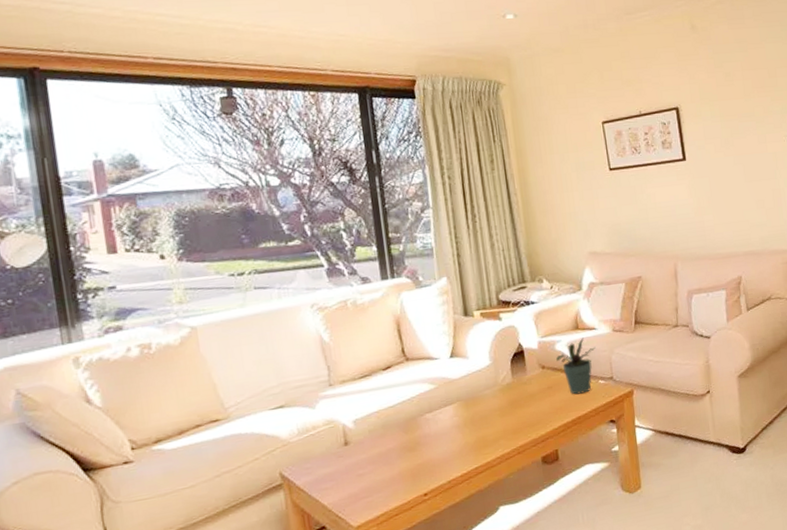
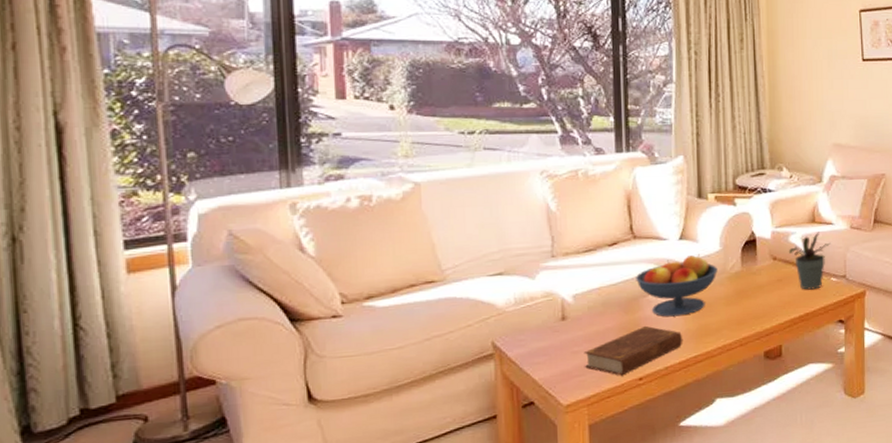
book: none [368,443,463,494] -> present [583,325,683,376]
fruit bowl: none [412,370,490,433] -> present [636,254,718,317]

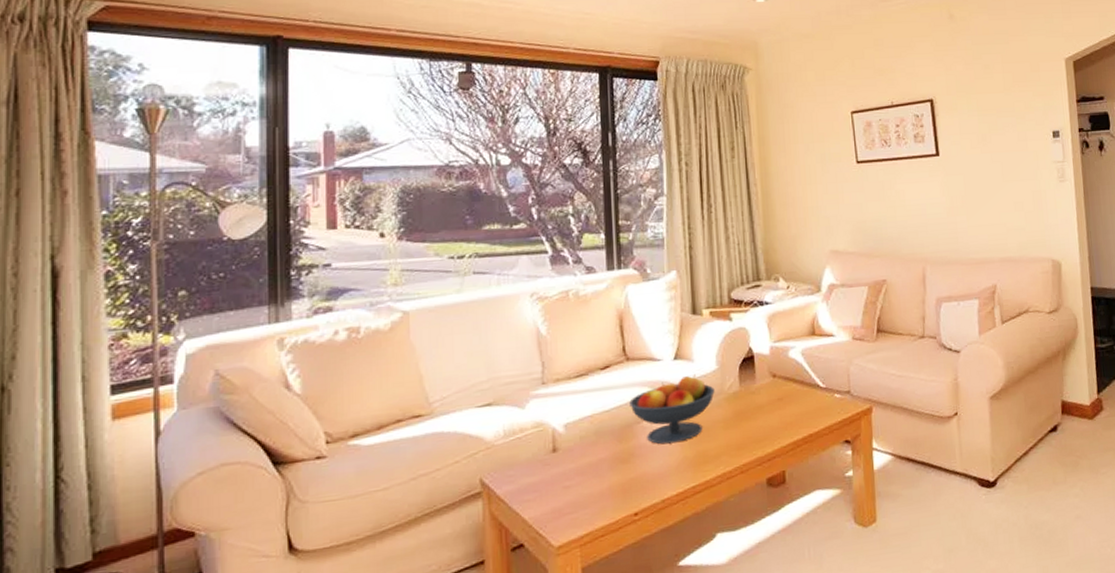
book: present [583,325,683,376] -> none [575,454,681,512]
potted plant: present [789,232,831,290] -> none [789,345,833,409]

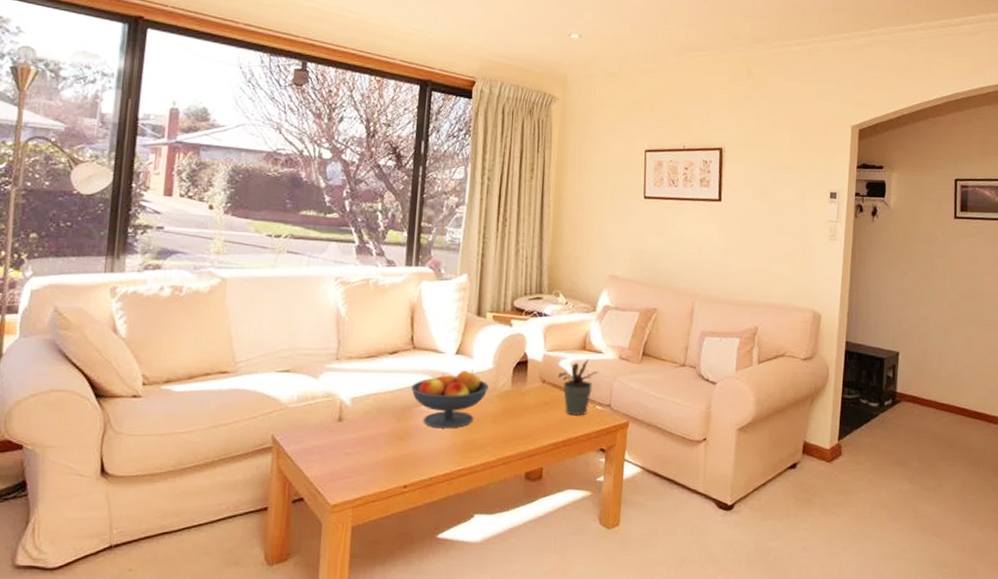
potted plant: none [789,345,833,409] -> present [558,359,599,416]

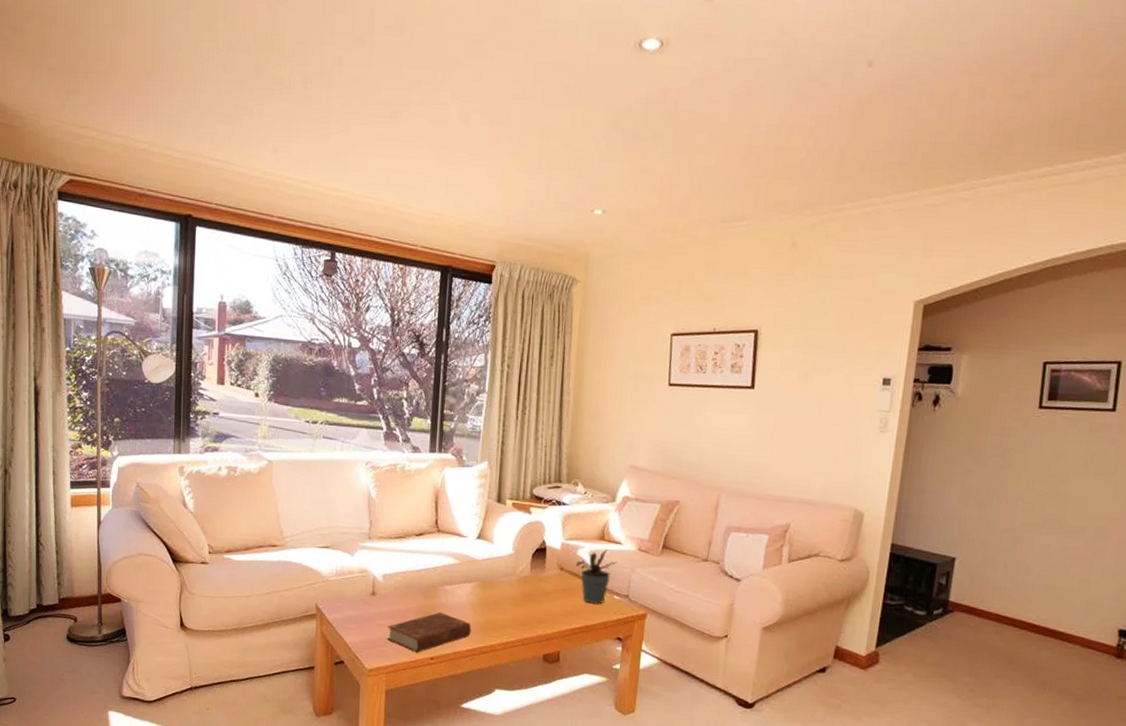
book: none [354,434,450,482] -> present [386,612,472,653]
fruit bowl: present [411,370,489,429] -> none [436,554,509,609]

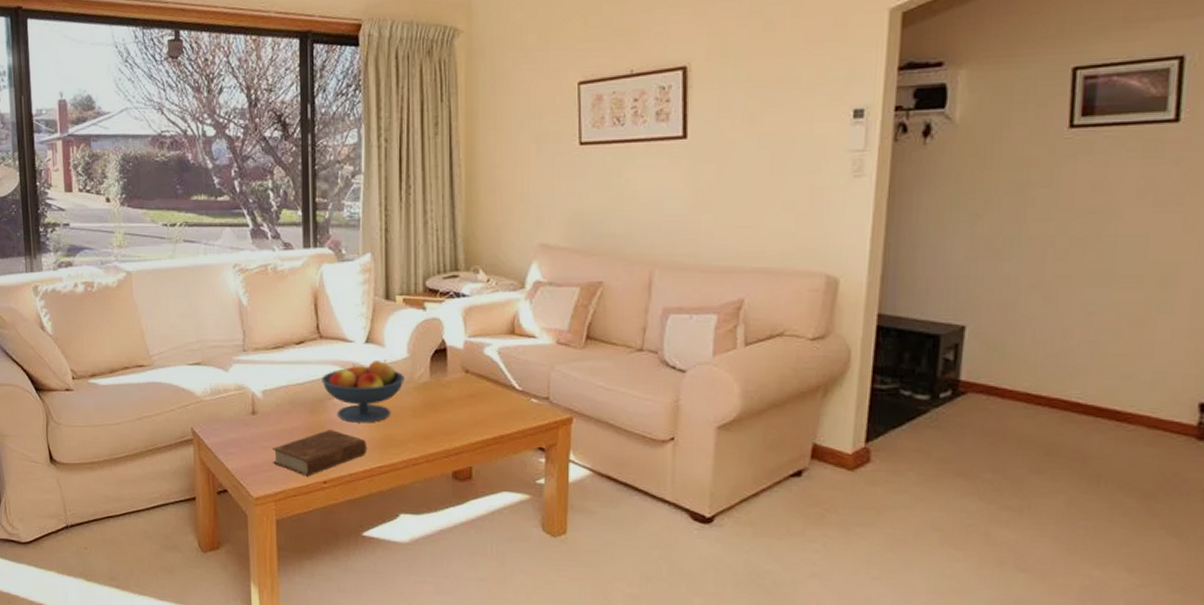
fruit bowl: none [436,554,509,609] -> present [322,360,405,423]
potted plant: present [576,549,617,604] -> none [483,345,533,410]

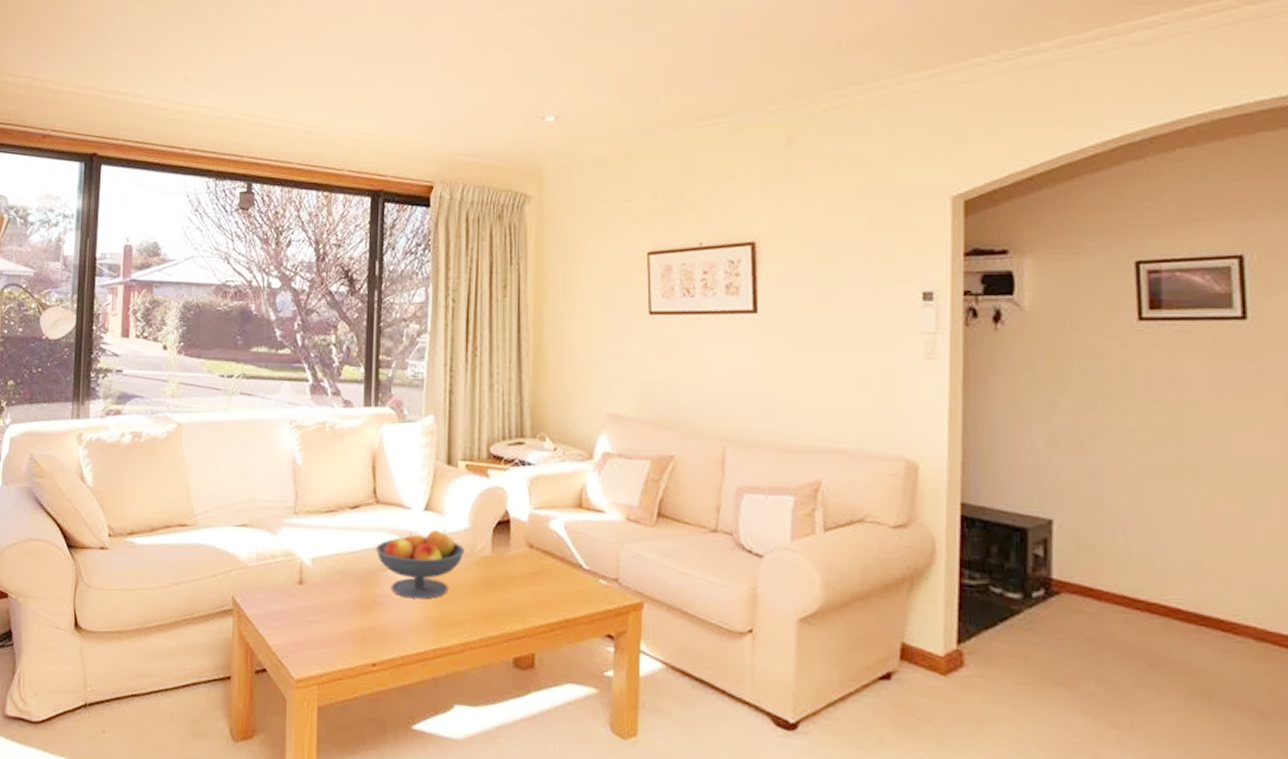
book: present [272,429,368,477] -> none [317,604,422,658]

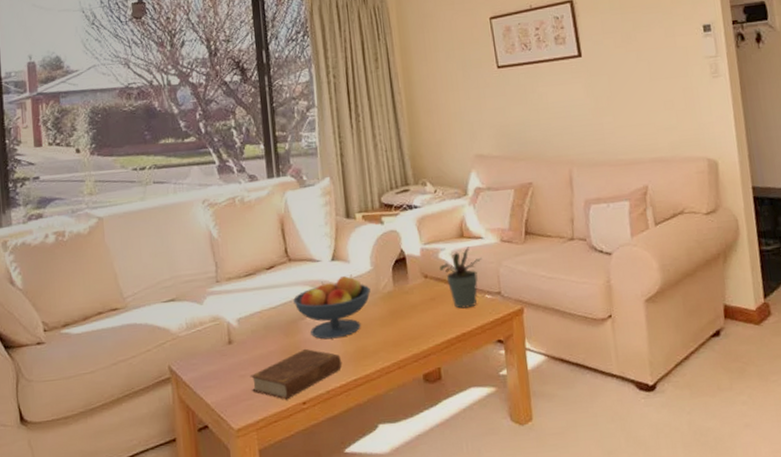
book: none [317,604,422,658] -> present [250,348,342,400]
potted plant: none [549,520,601,591] -> present [440,247,482,309]

